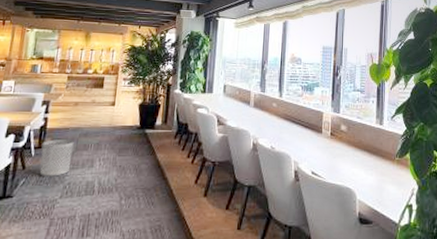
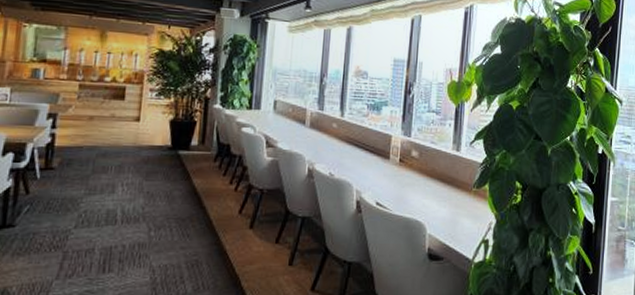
waste bin: present [39,139,74,176] -> none [47,160,90,203]

